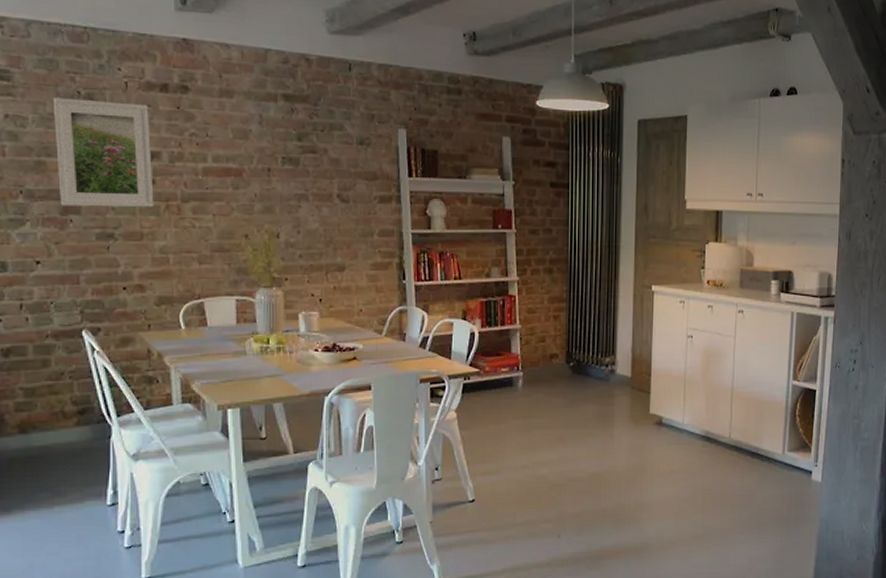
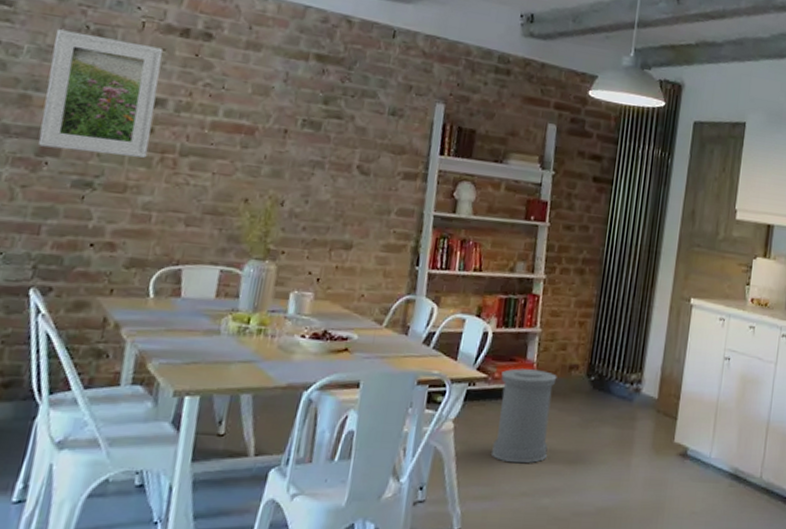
trash can: none [491,361,540,442] -> present [492,368,557,464]

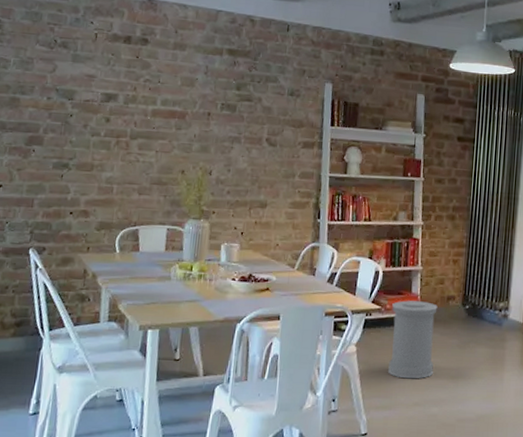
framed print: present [38,29,164,158] -> none [27,44,113,142]

